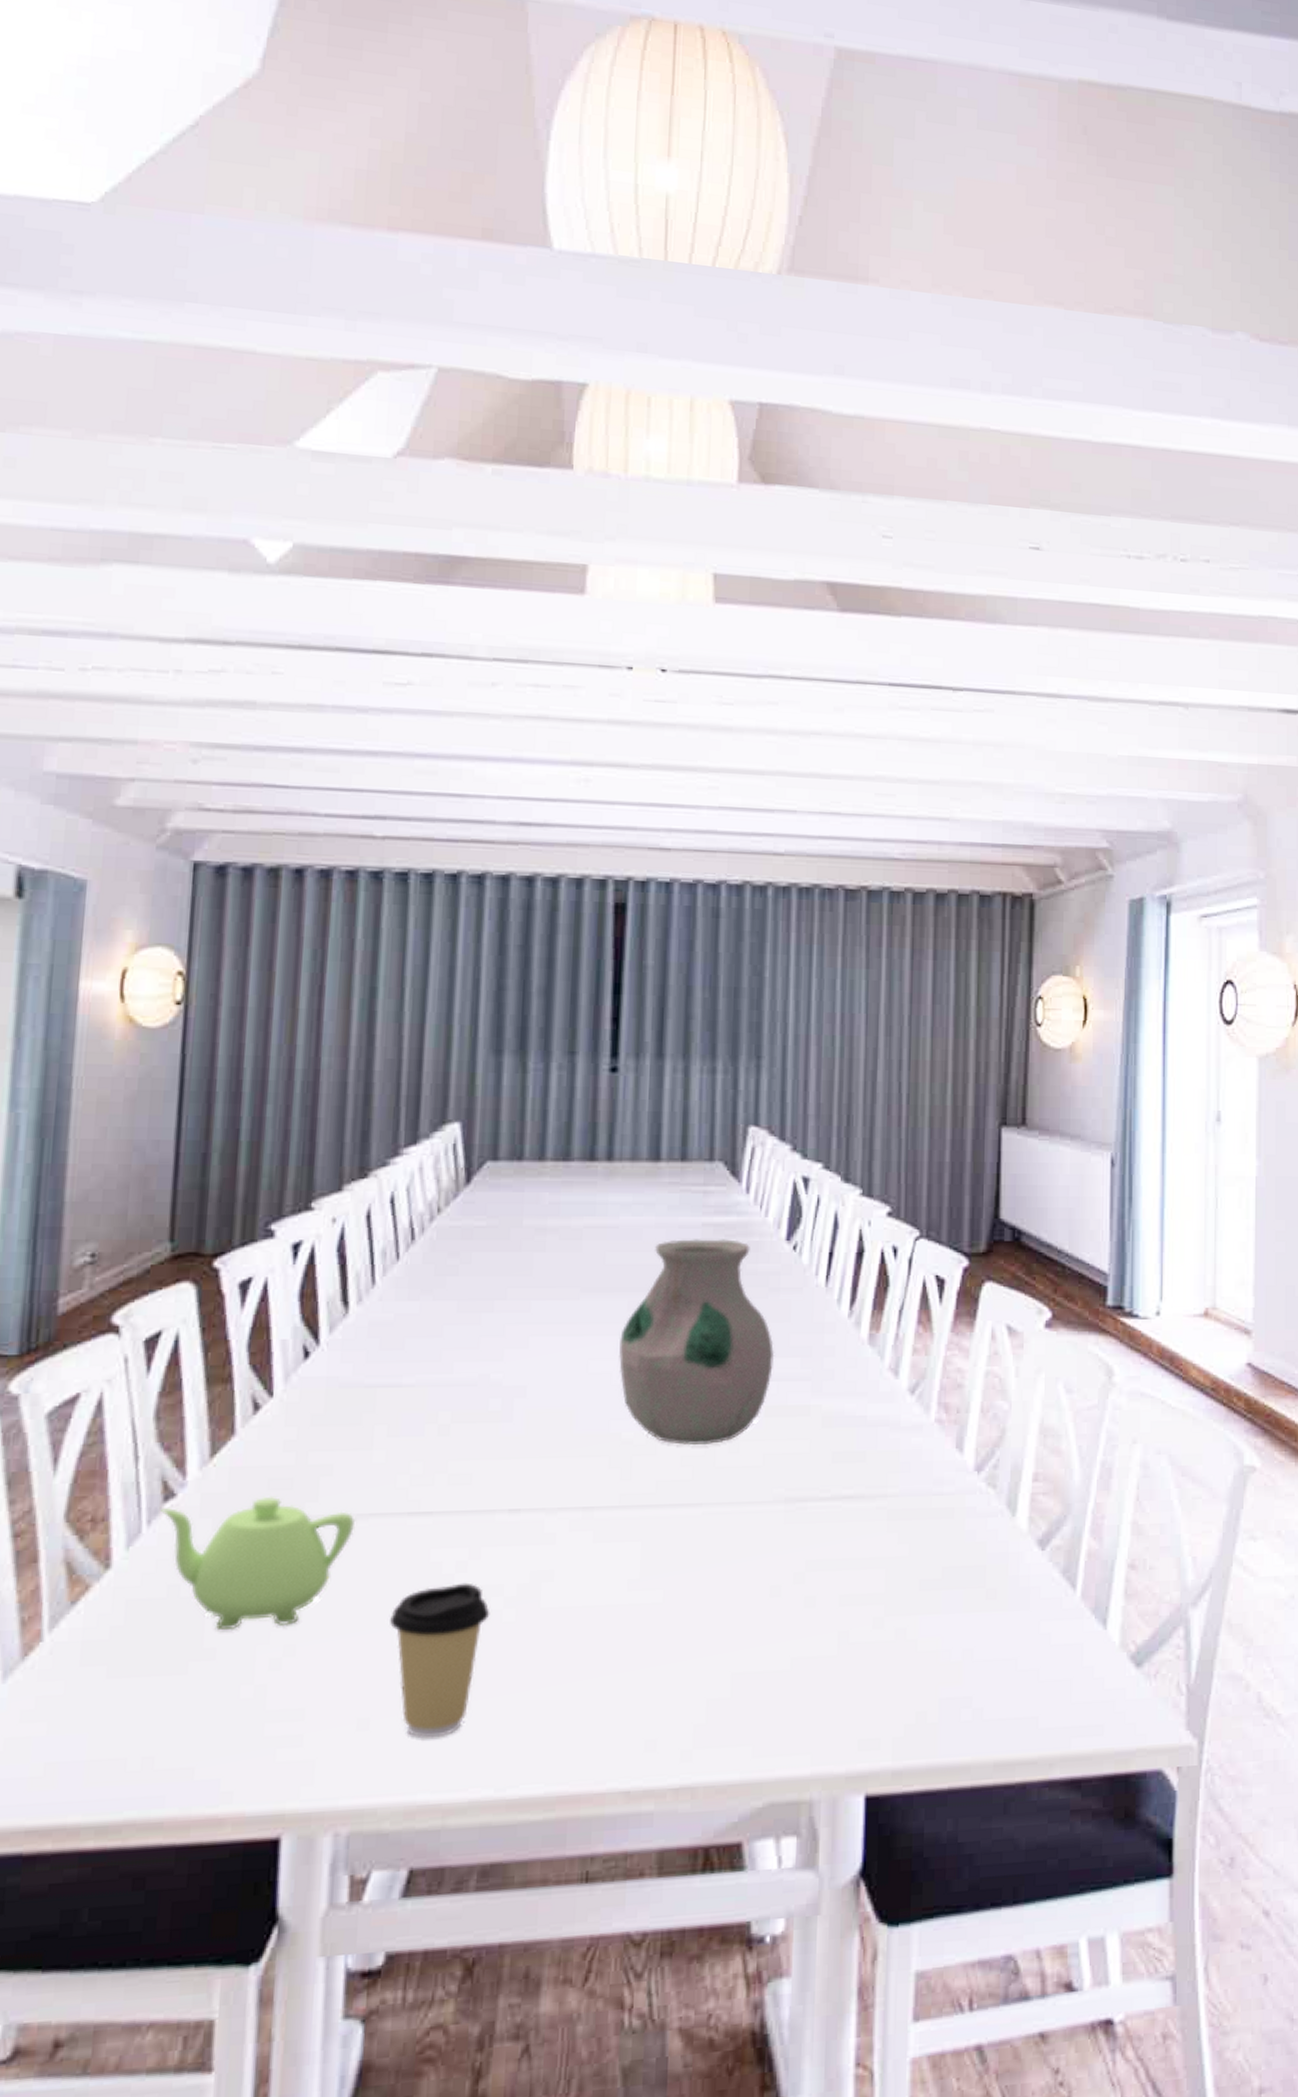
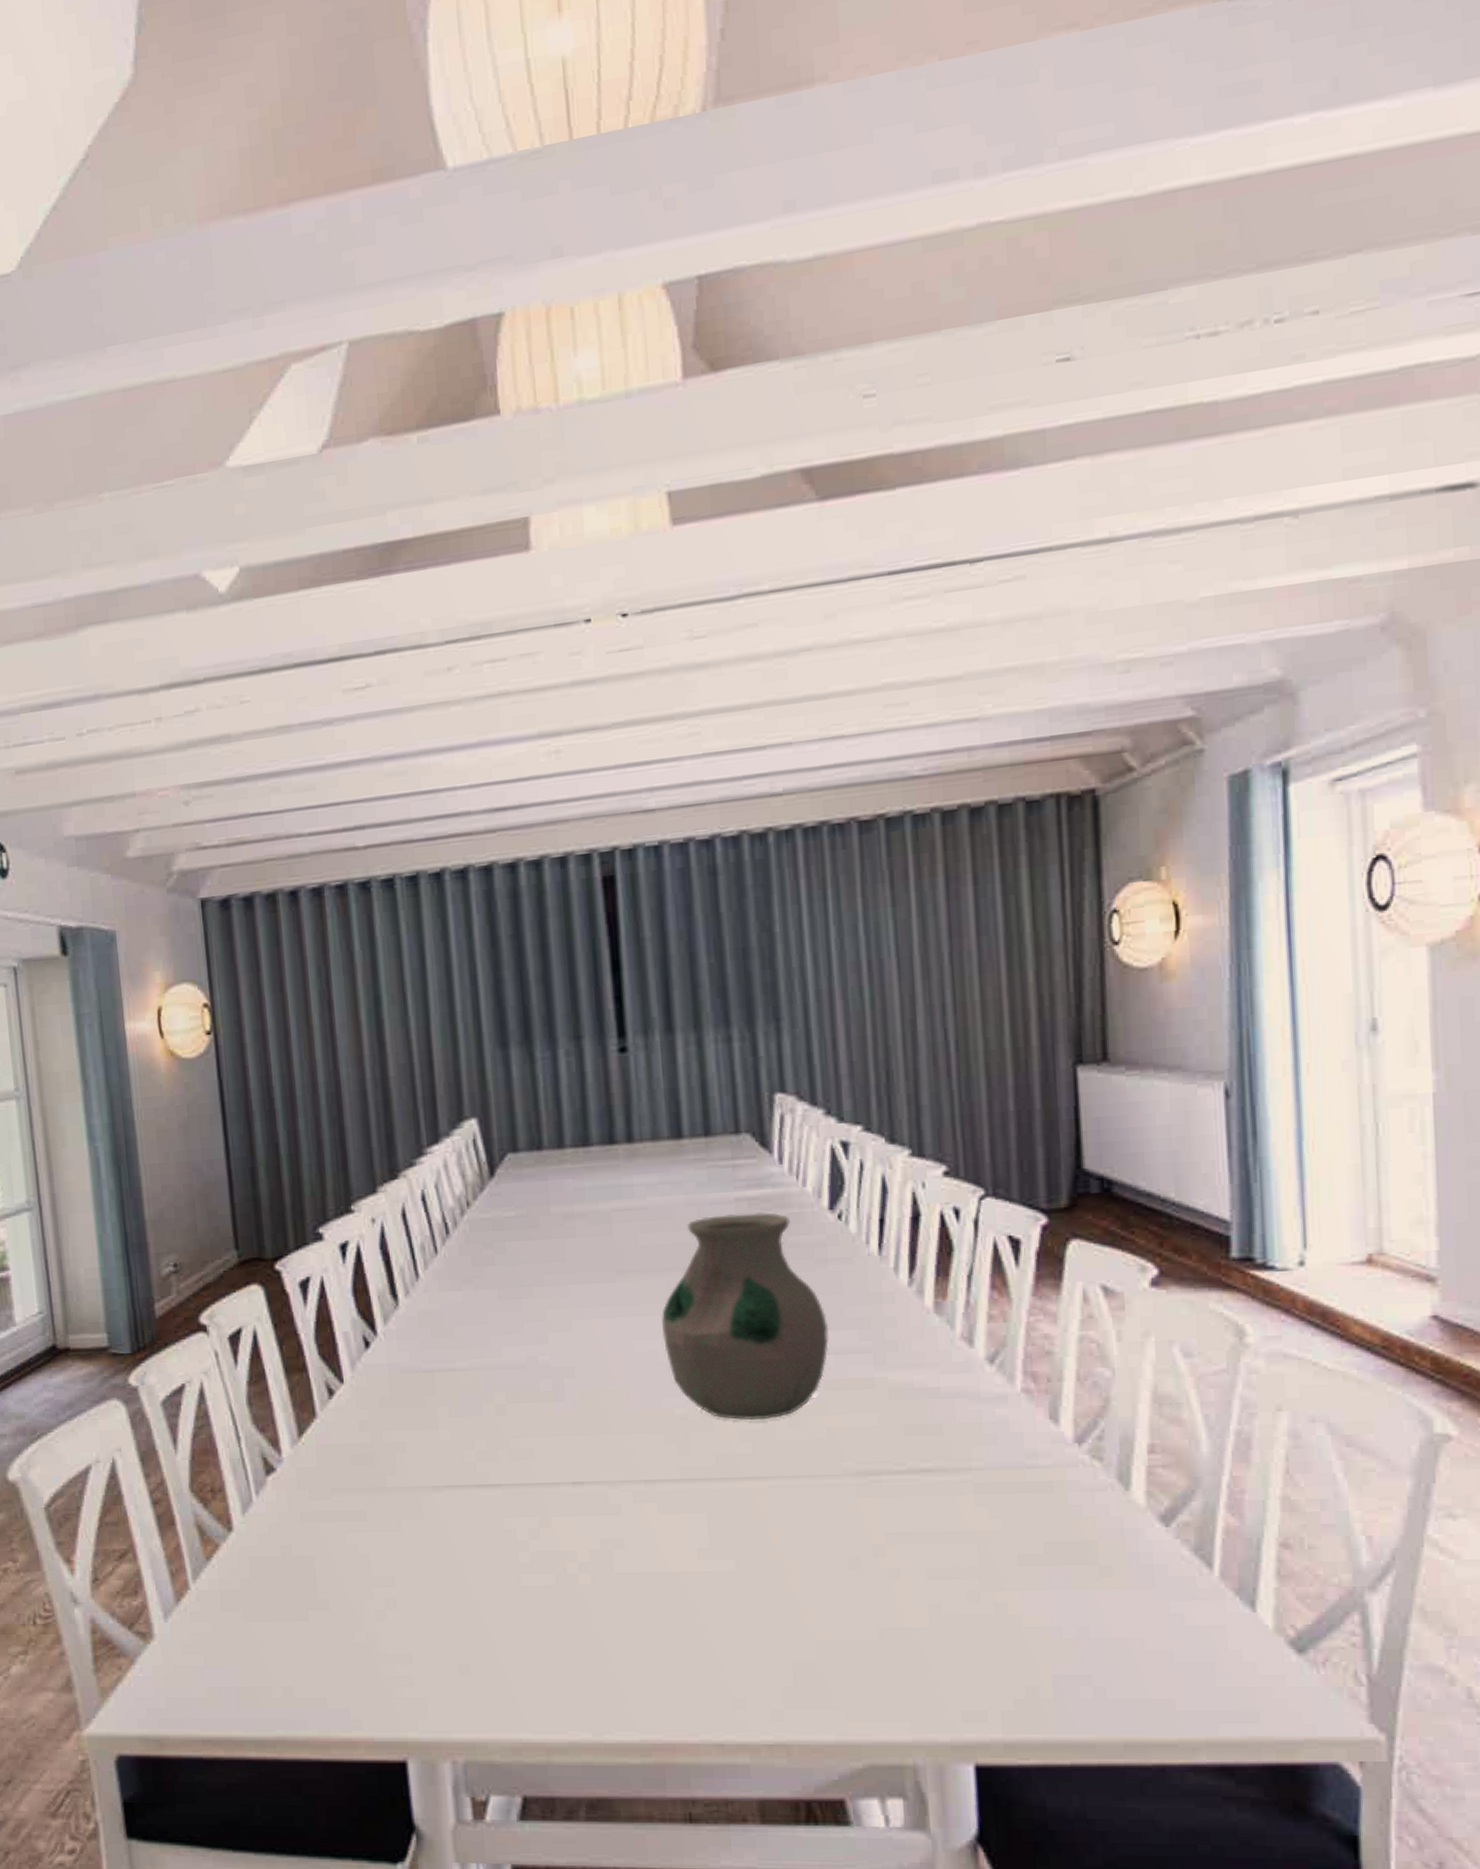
teapot: present [161,1496,356,1631] -> none [265,1470,433,1585]
coffee cup: present [390,1582,490,1739] -> none [475,1548,567,1685]

